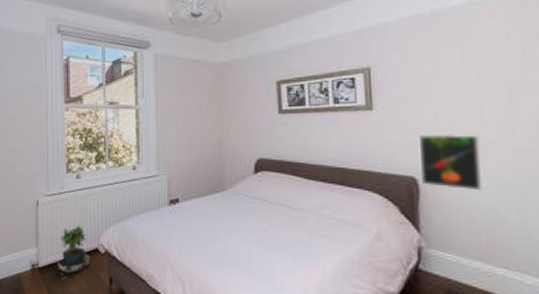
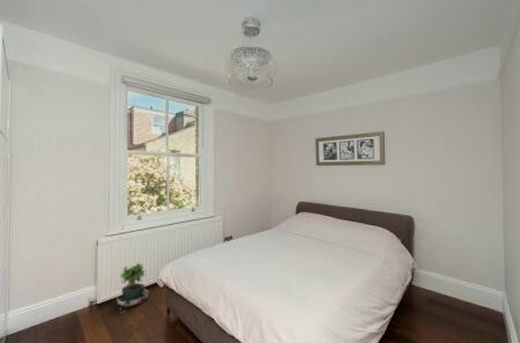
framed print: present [418,133,481,191] -> none [415,184,455,226]

